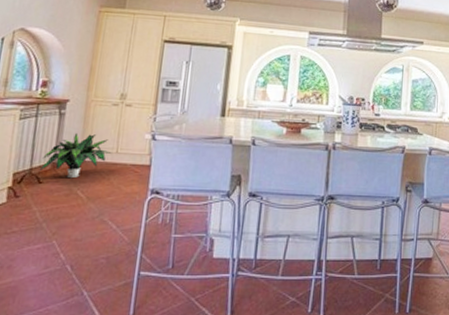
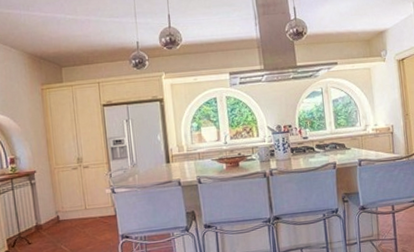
potted plant: present [39,132,112,179] -> none [26,197,82,237]

